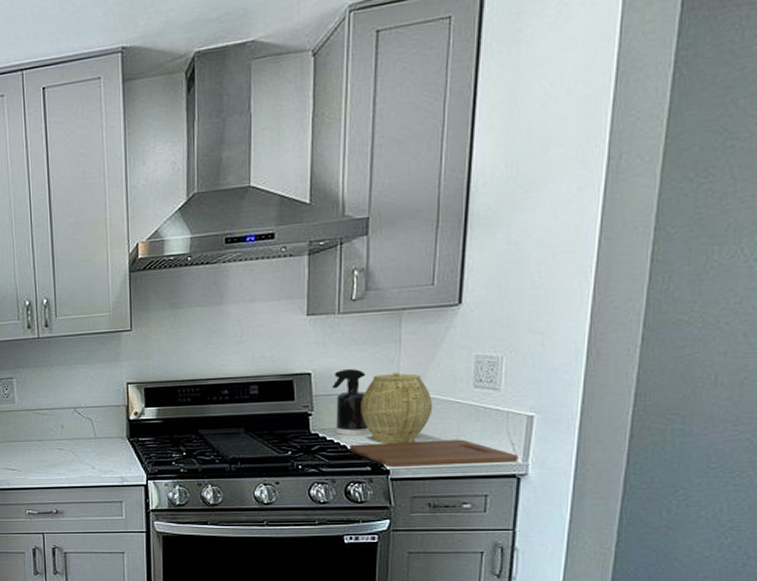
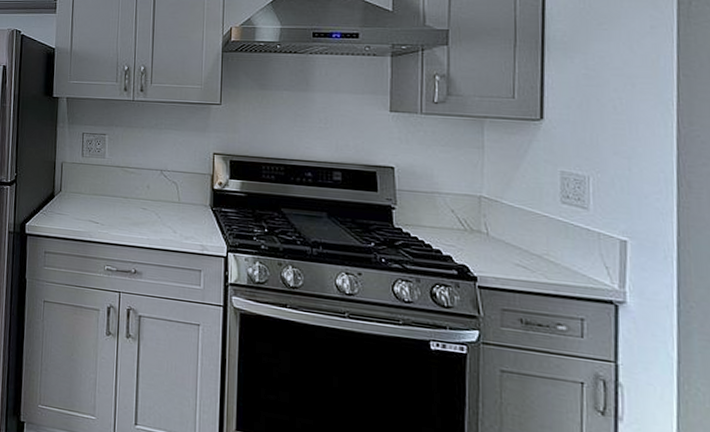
spray bottle: present [331,369,369,436] -> none [415,168,454,237]
cutting board: present [350,439,518,468] -> none [434,244,614,288]
woven basket: present [361,372,433,445] -> none [445,177,520,252]

